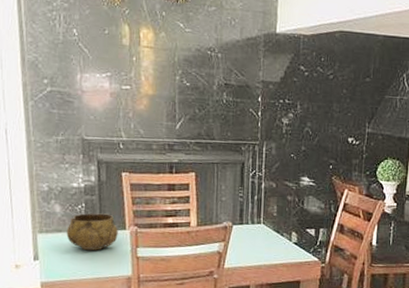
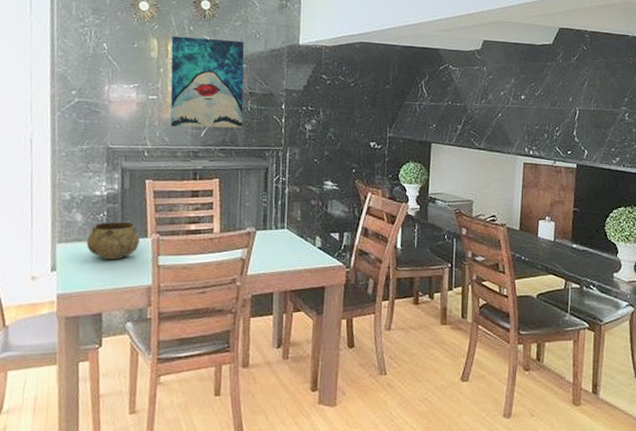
wall art: none [143,21,219,121] -> present [170,36,244,128]

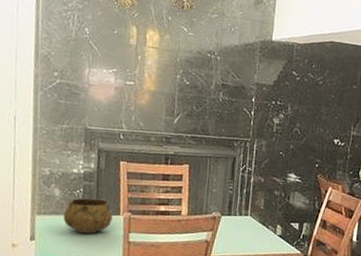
wall art: present [170,36,244,128] -> none [145,24,219,118]

